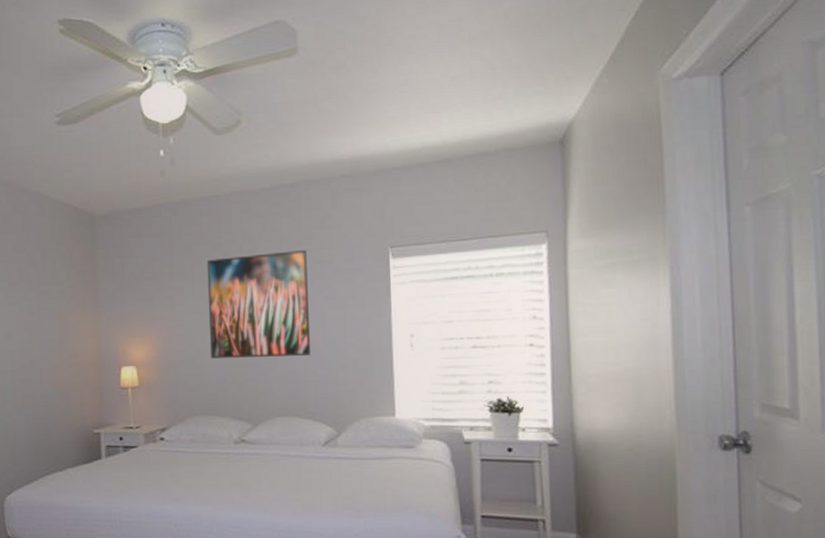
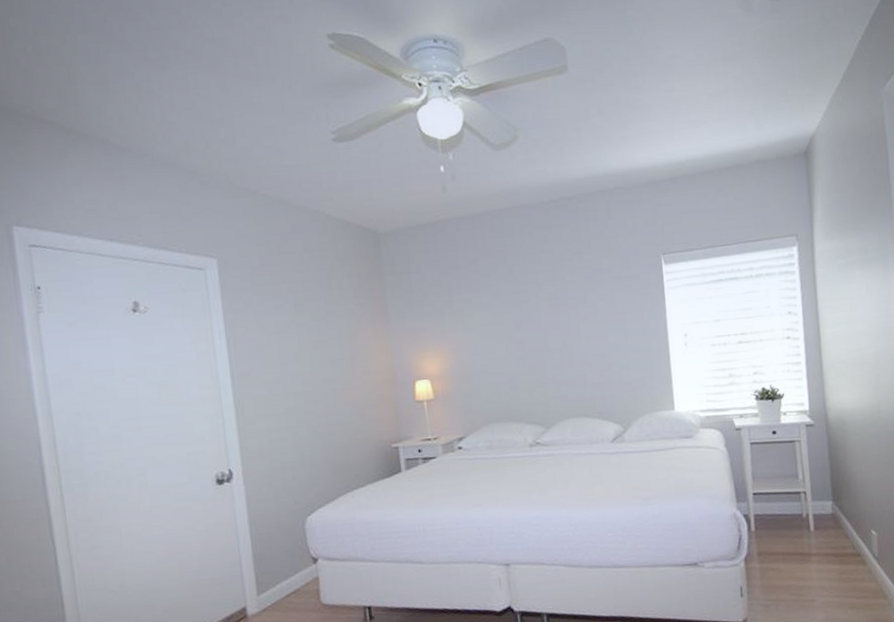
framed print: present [207,249,310,358] -> none [493,259,595,367]

